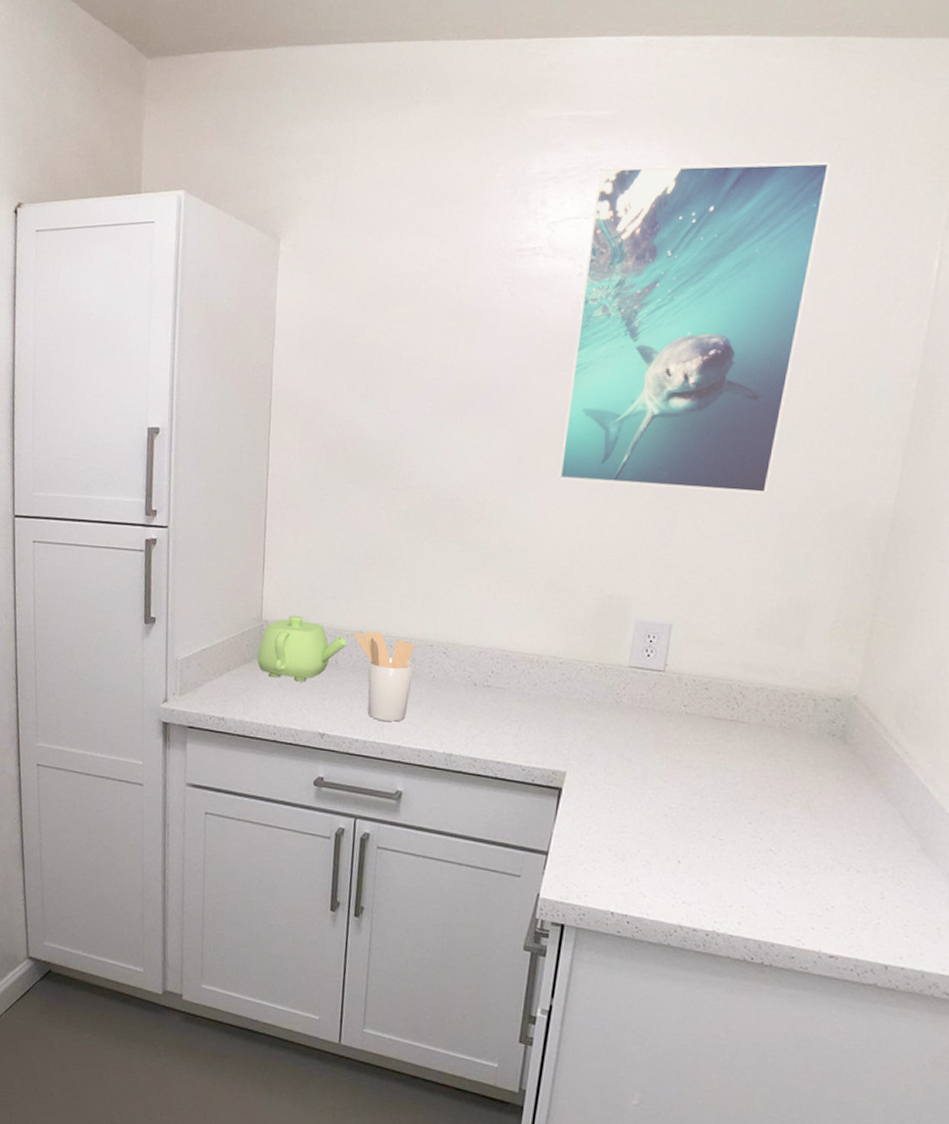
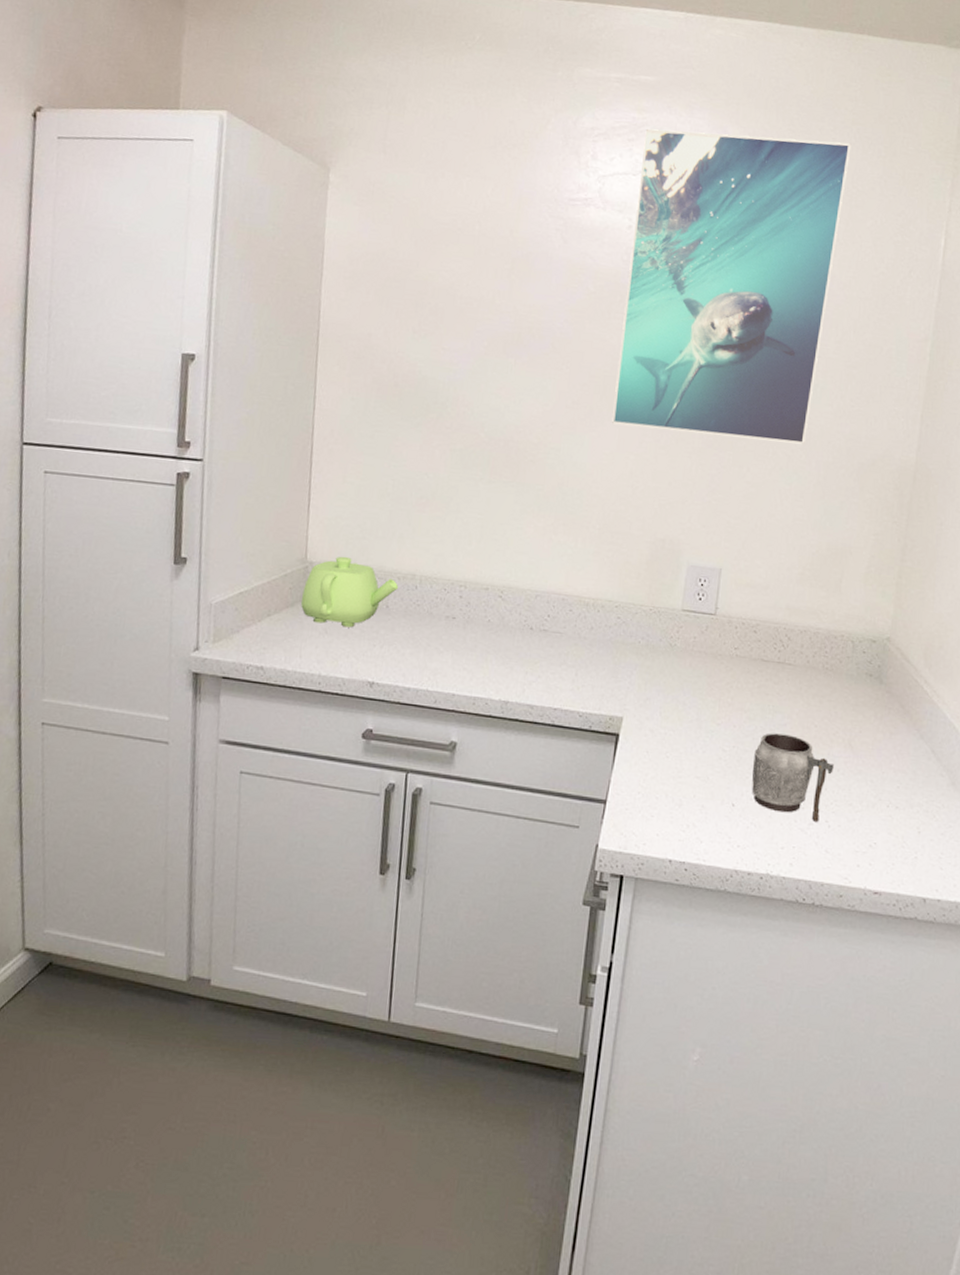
utensil holder: present [354,631,415,722] -> none [405,573,470,669]
mug: none [699,791,789,882] -> present [751,733,834,822]

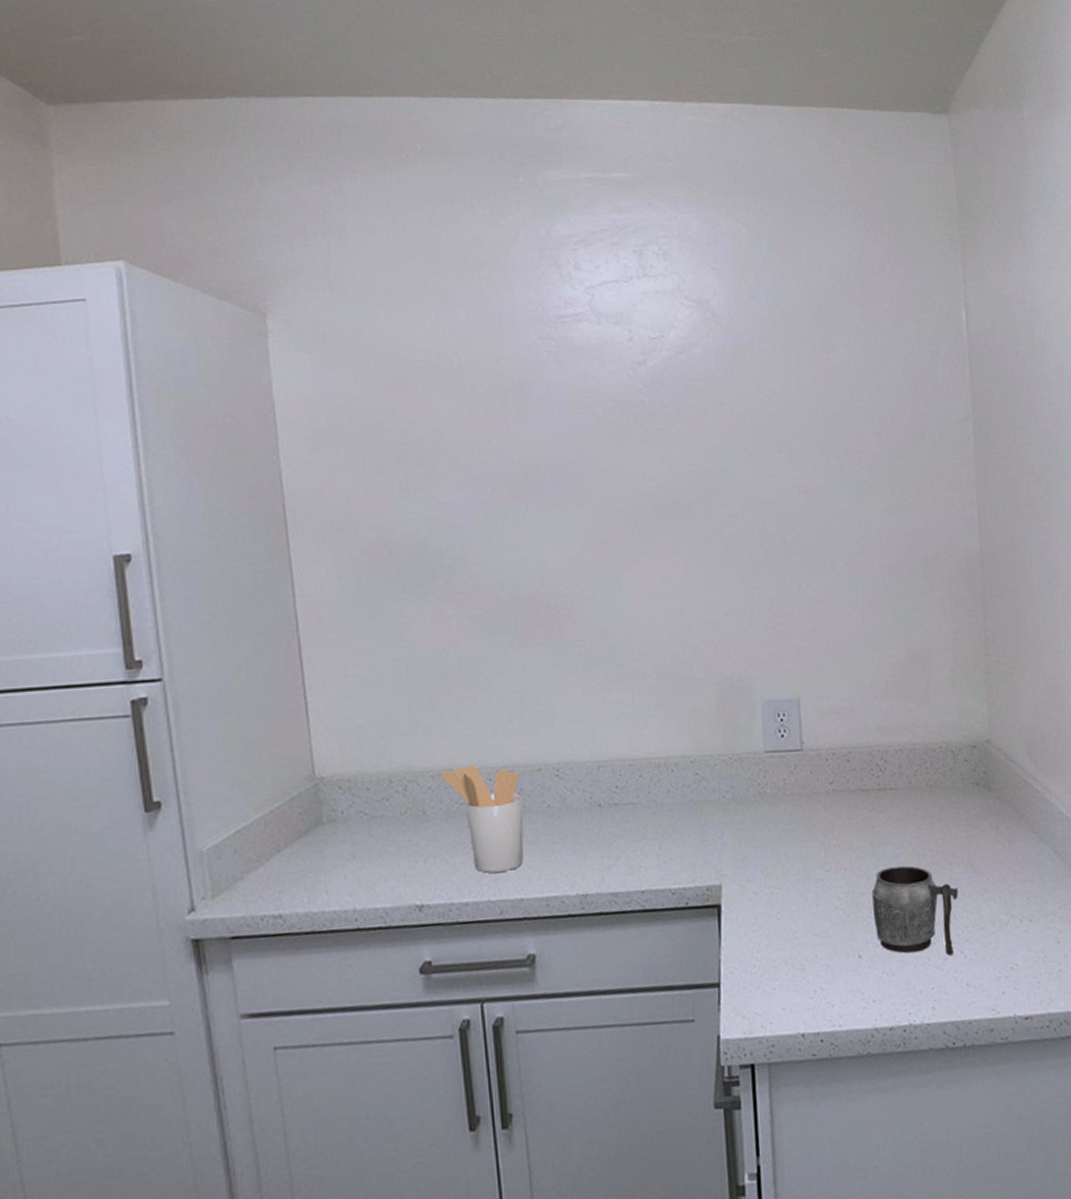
teapot: present [301,556,399,628] -> none [317,763,435,849]
utensil holder: none [405,573,470,669] -> present [441,764,524,873]
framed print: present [611,128,852,444] -> none [629,223,863,559]

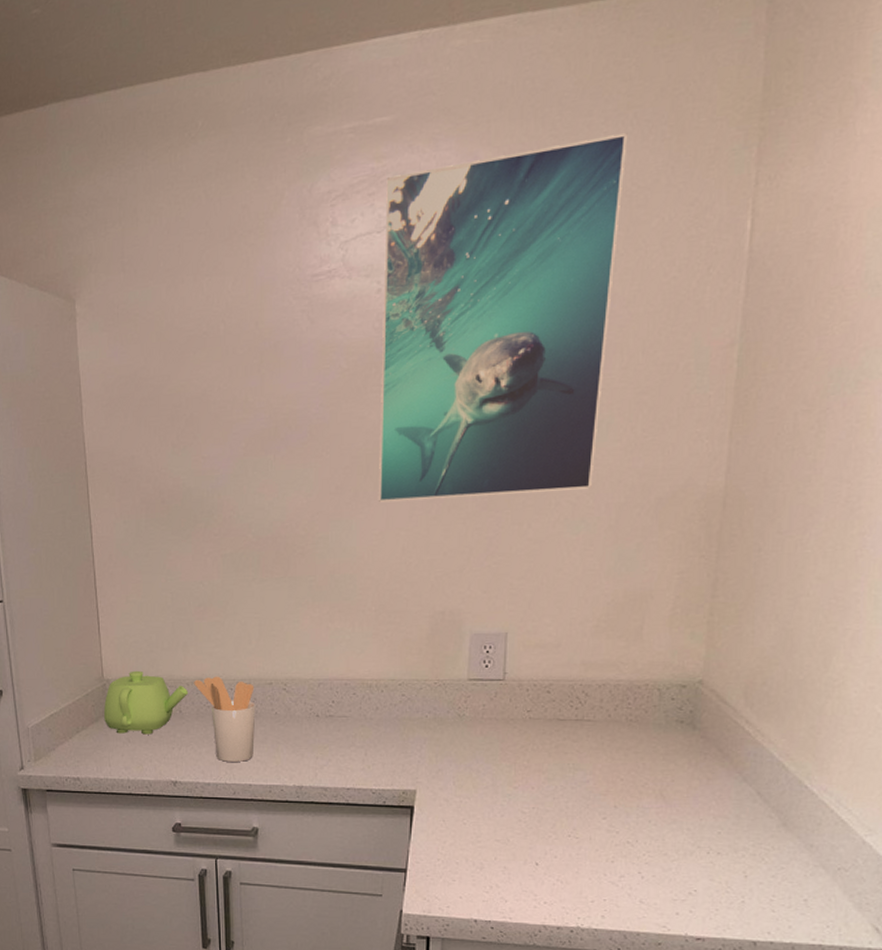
teapot: none [317,763,435,849] -> present [104,670,189,735]
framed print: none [629,223,863,559] -> present [378,133,628,503]
mug: present [871,865,959,955] -> none [555,791,644,874]

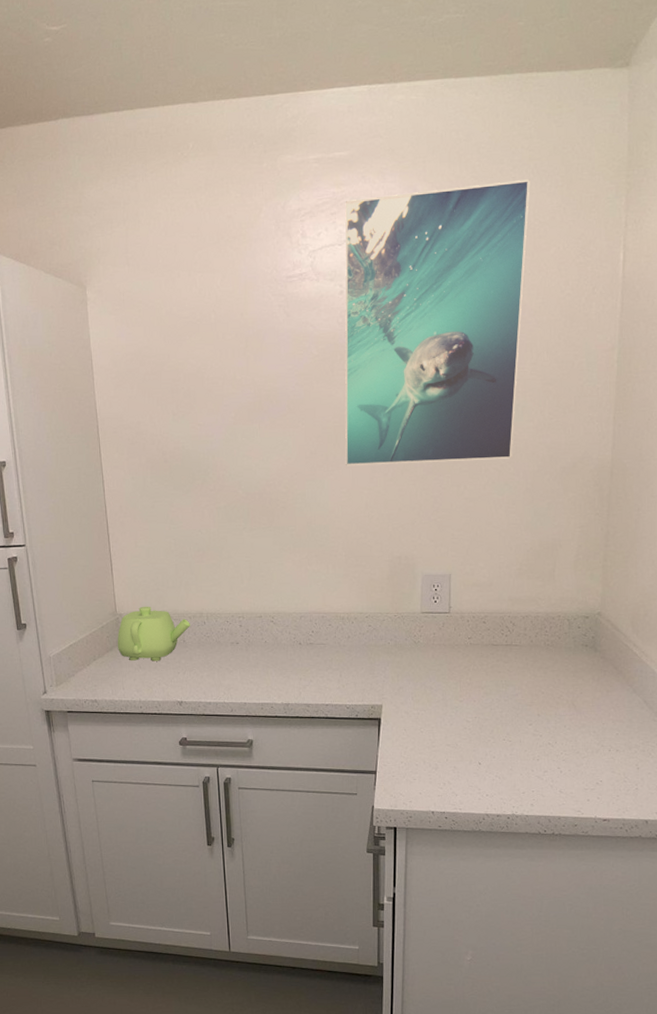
utensil holder: present [194,676,256,762] -> none [195,610,249,684]

